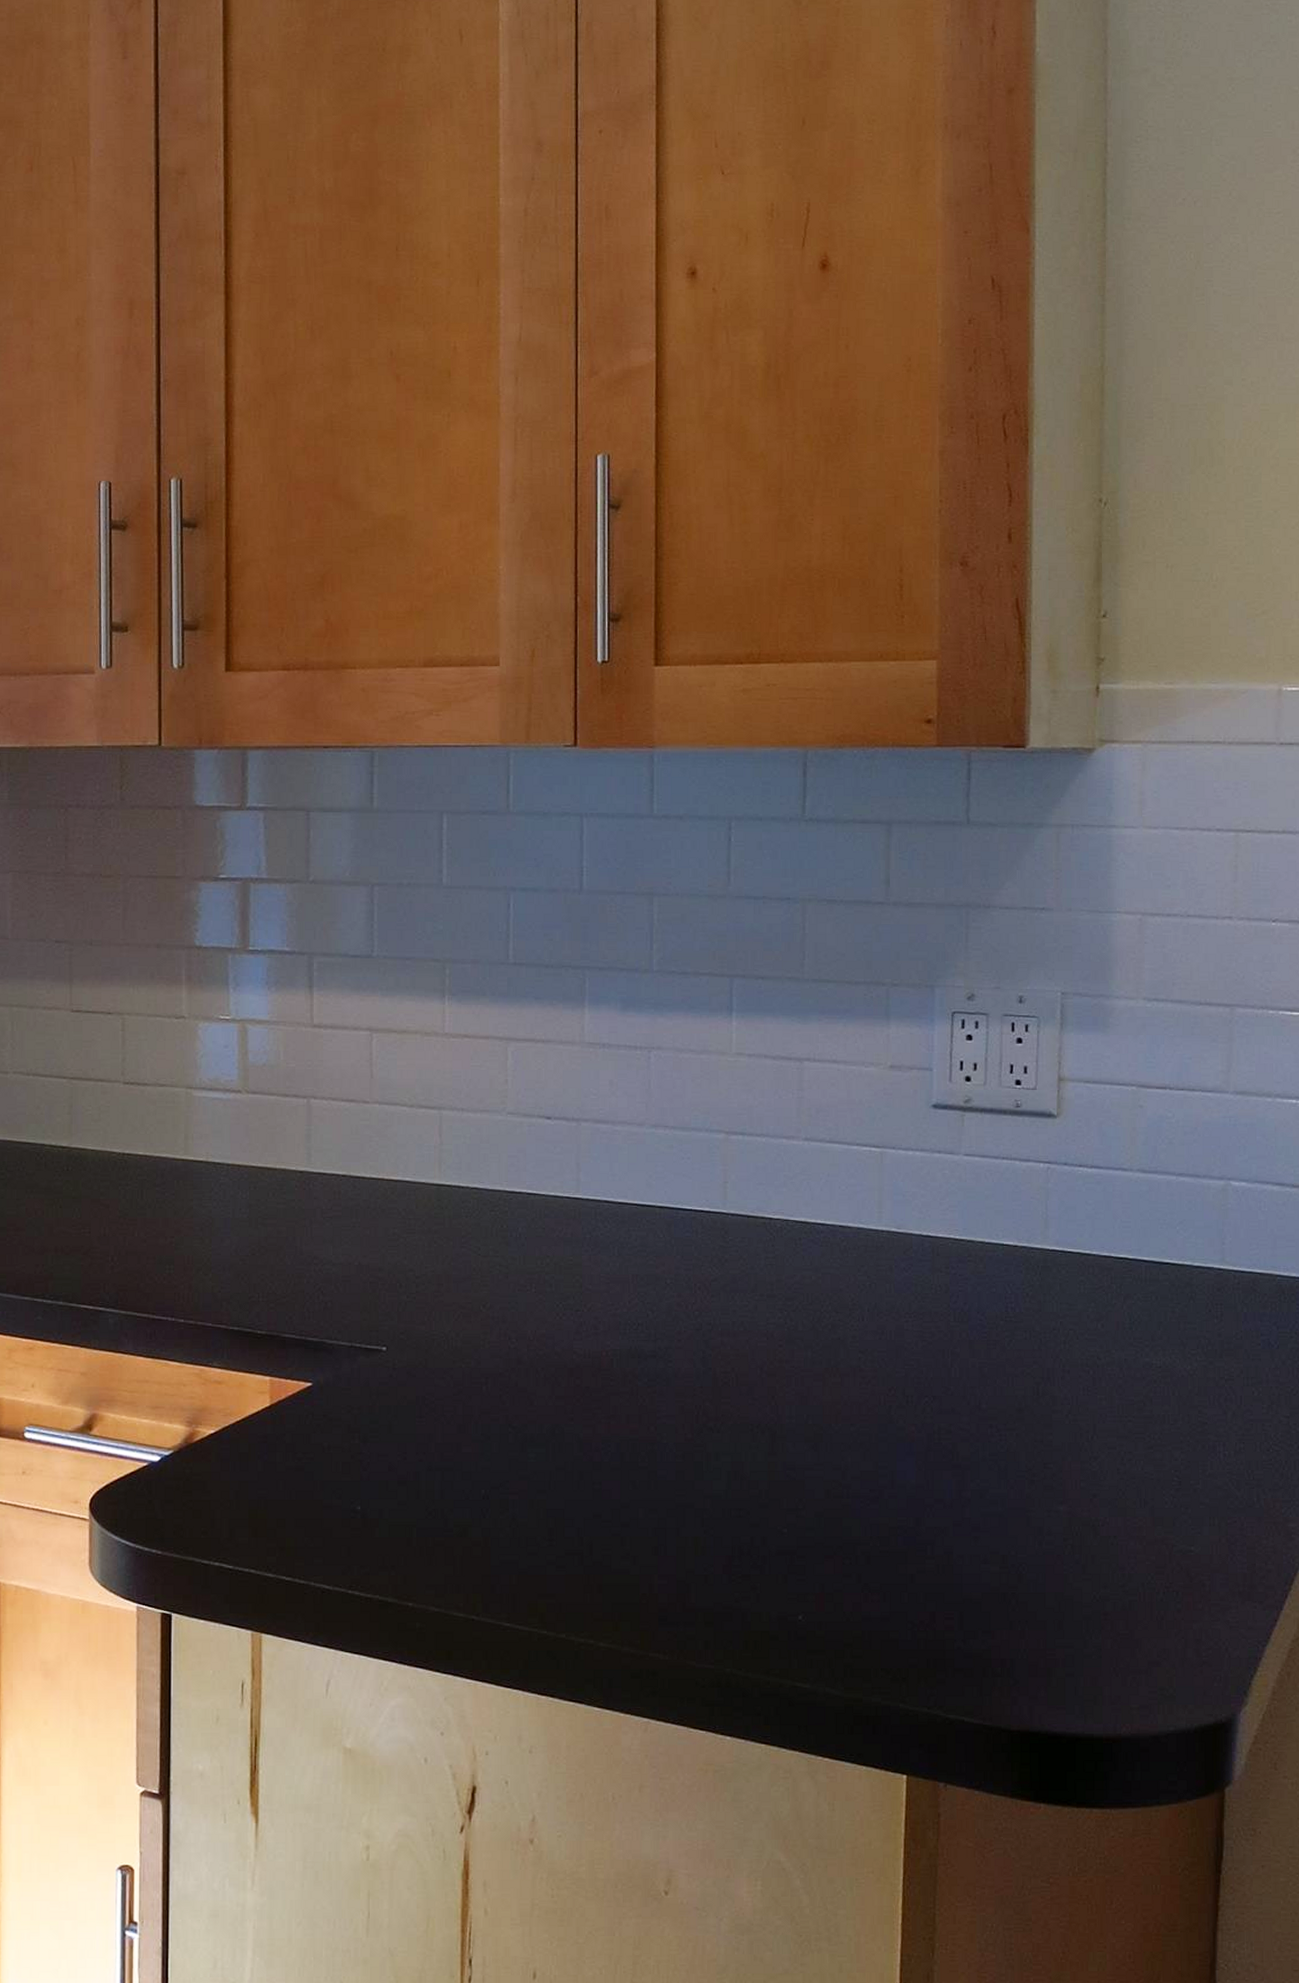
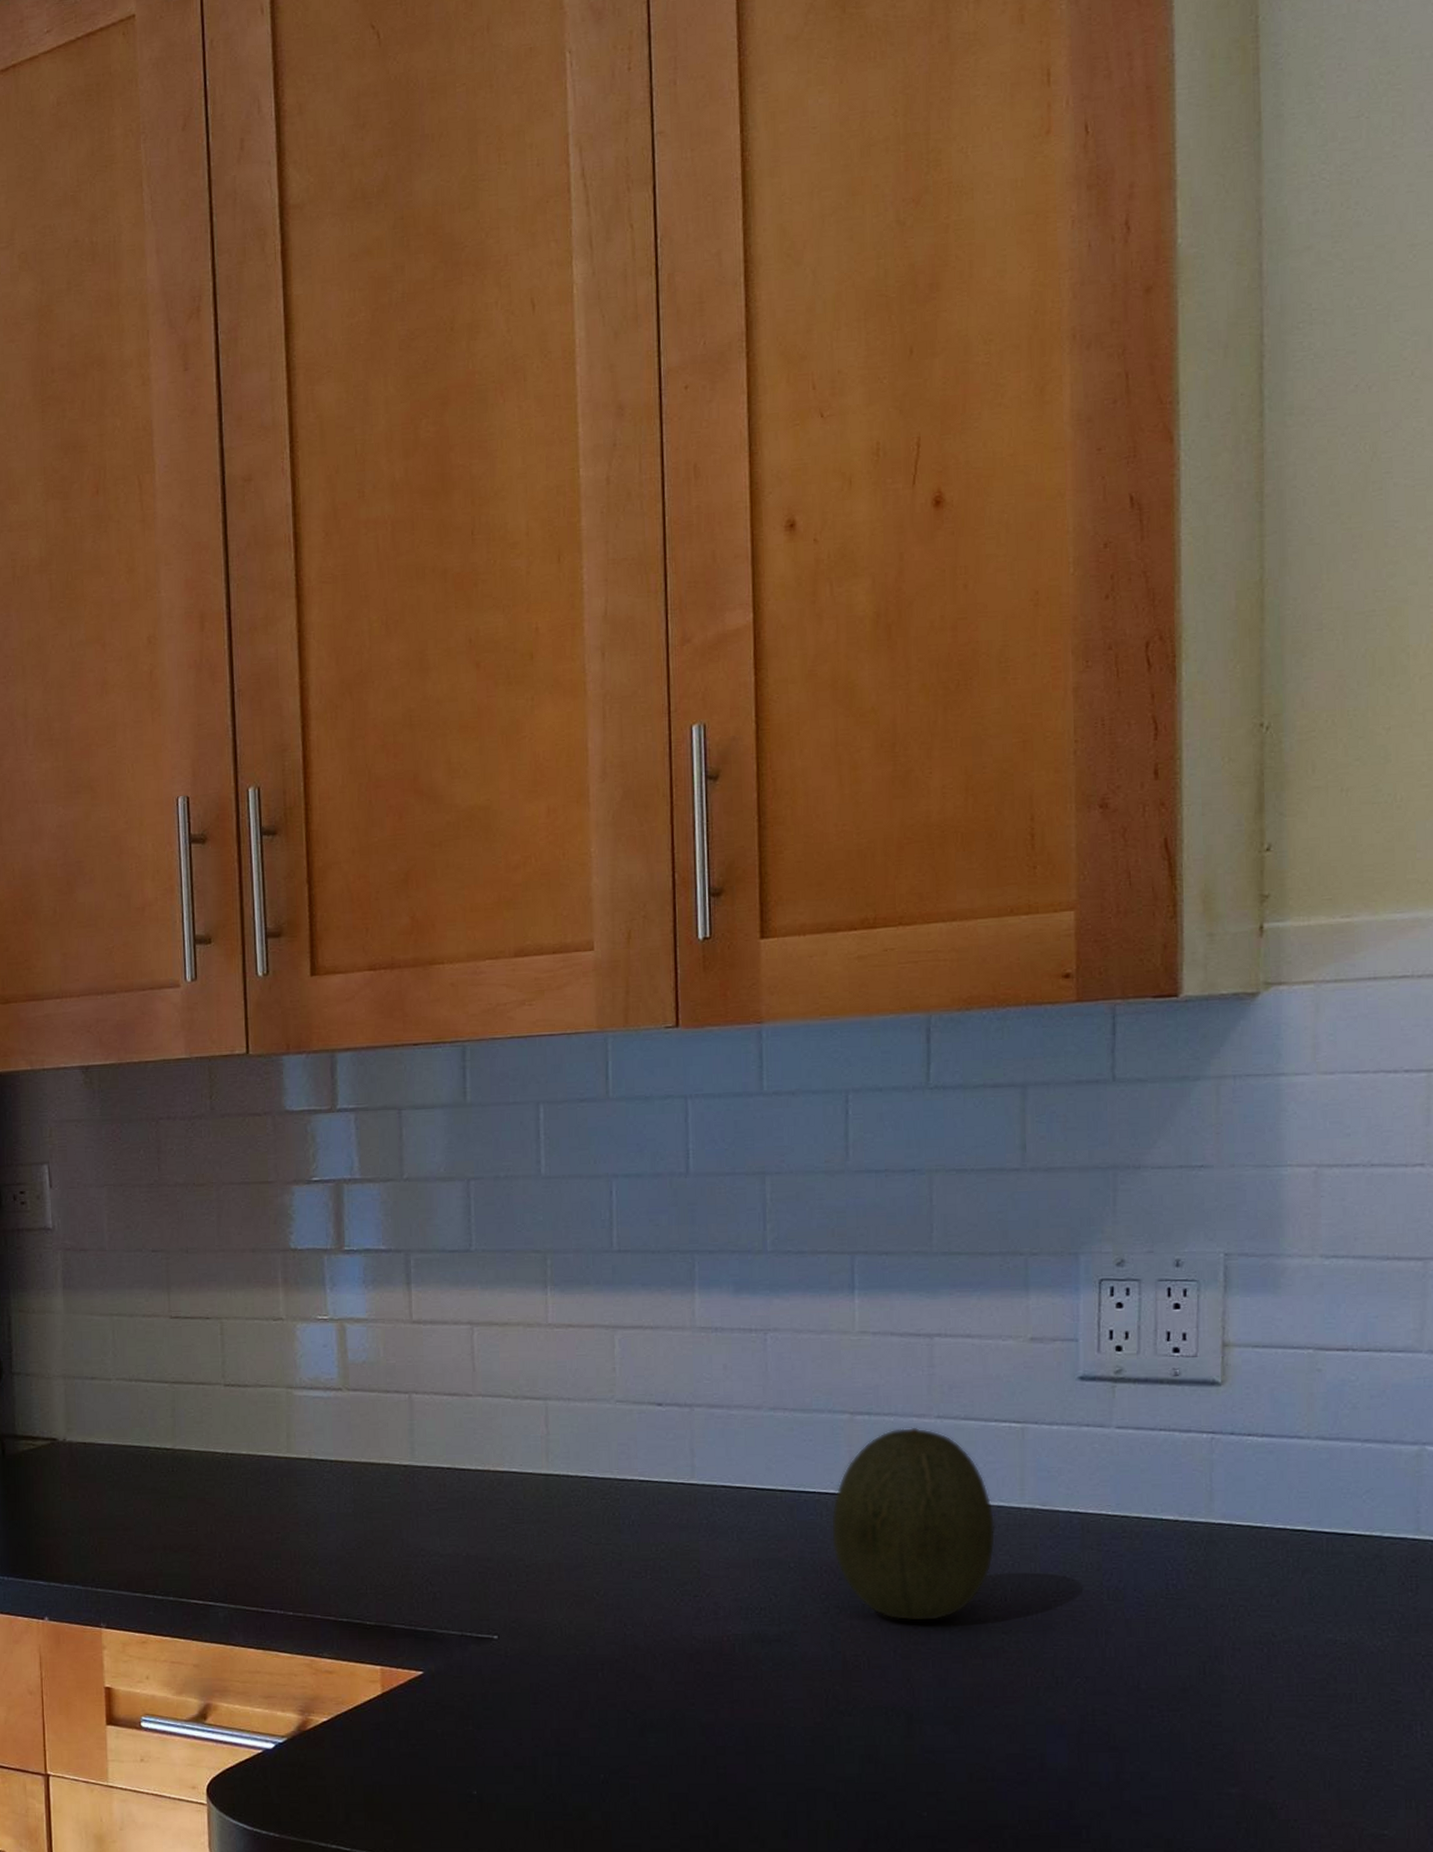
fruit: none [705,1148,855,1340] -> present [830,1427,996,1622]

